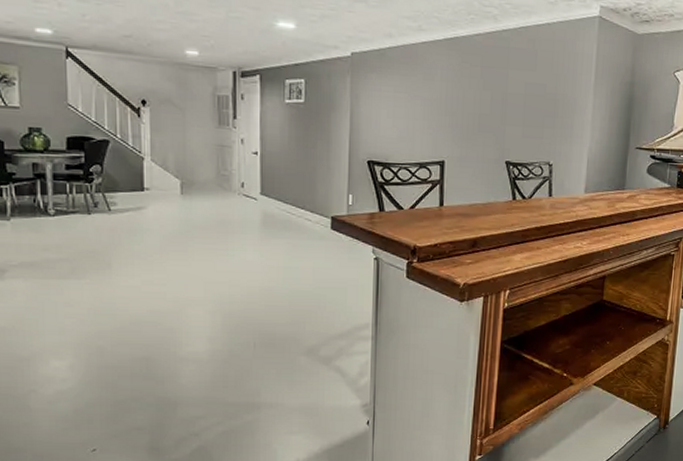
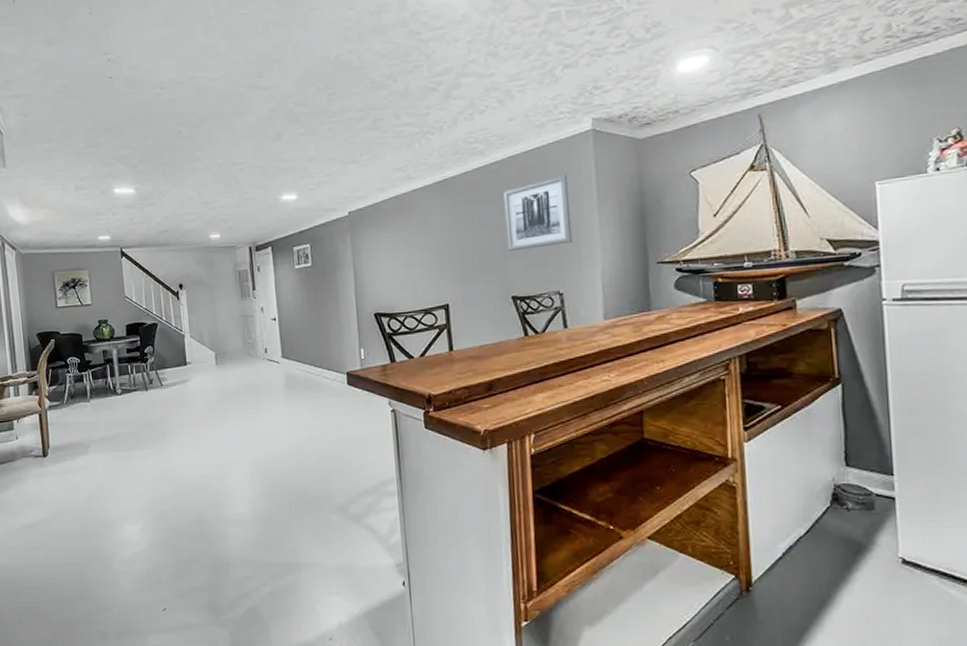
wall art: none [508,54,572,120] -> present [503,175,573,251]

